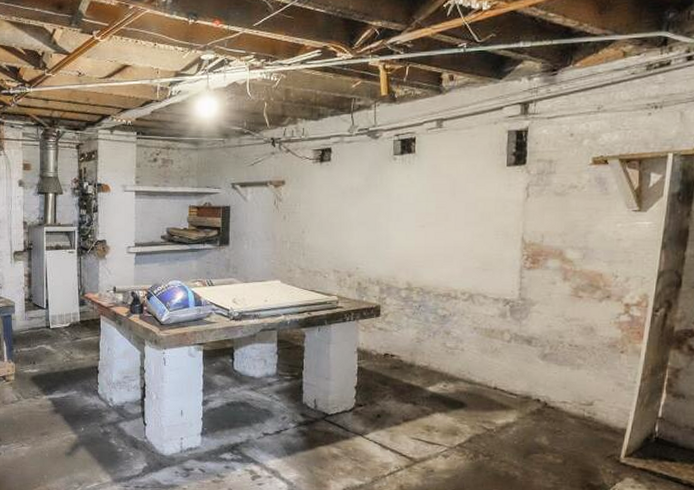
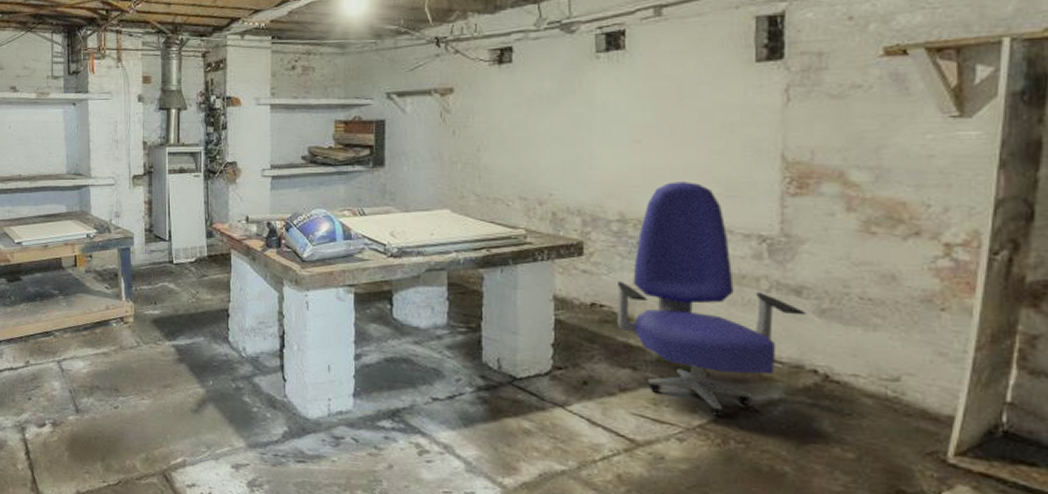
office chair: none [402,258,534,437] -> present [616,182,807,416]

